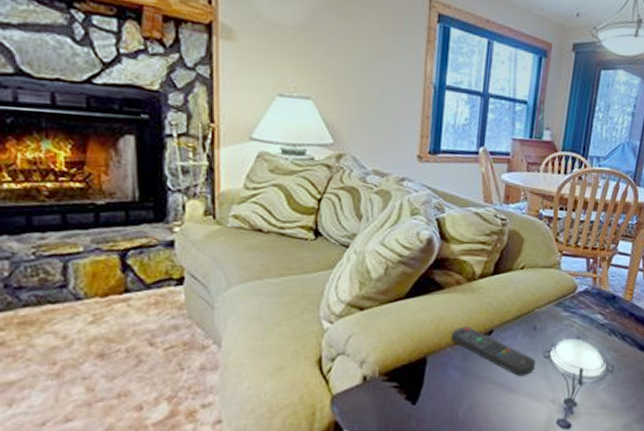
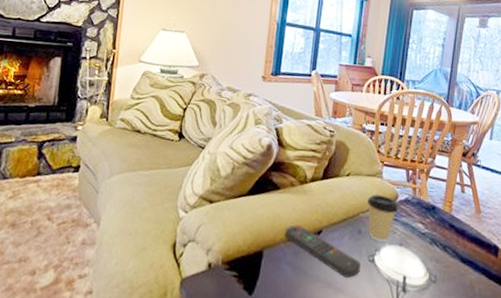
coffee cup: none [543,287,578,337] -> present [367,194,399,242]

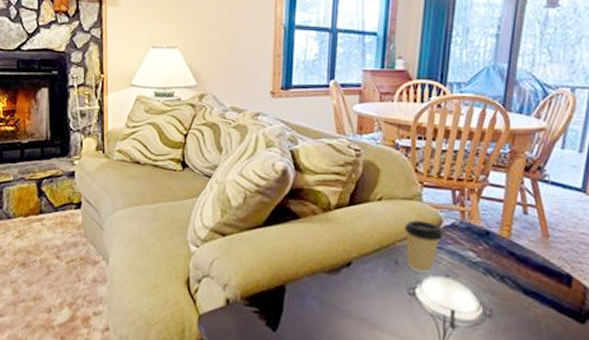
remote control: present [285,225,361,278] -> none [309,257,399,313]

